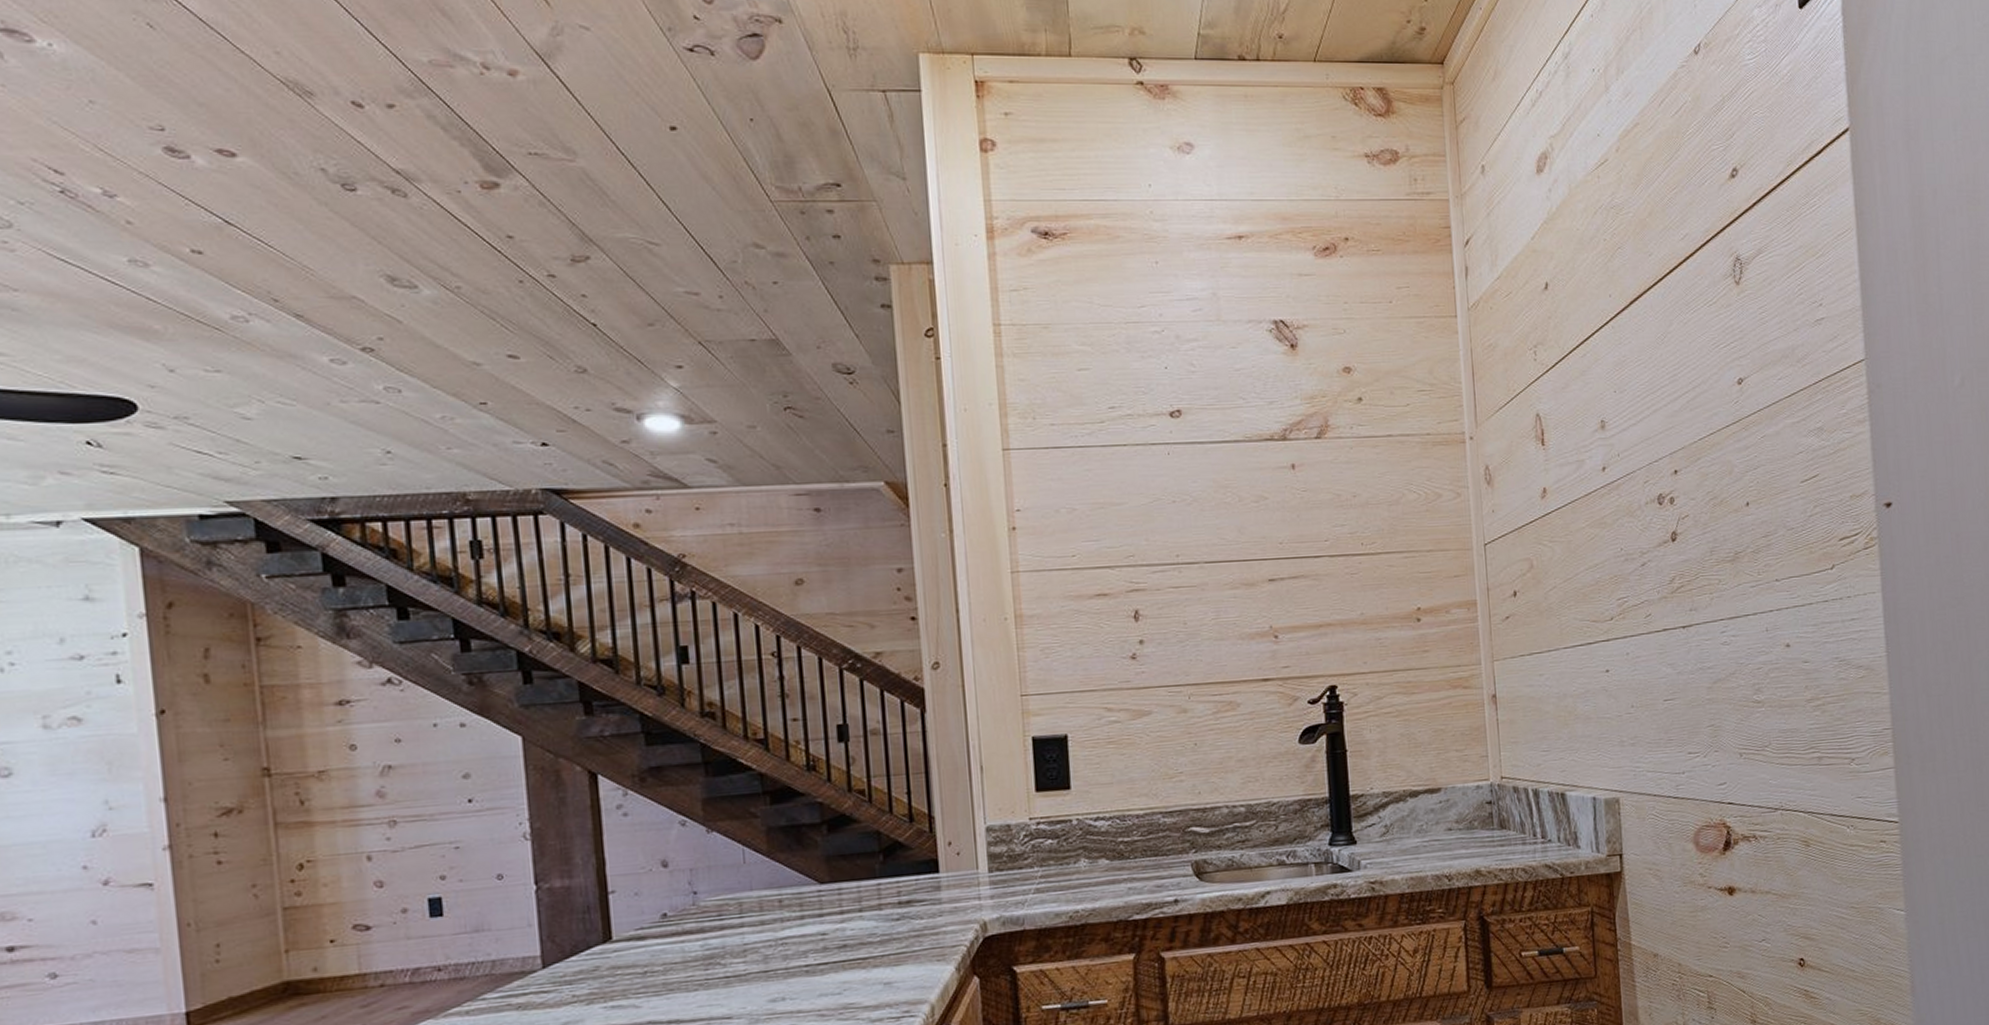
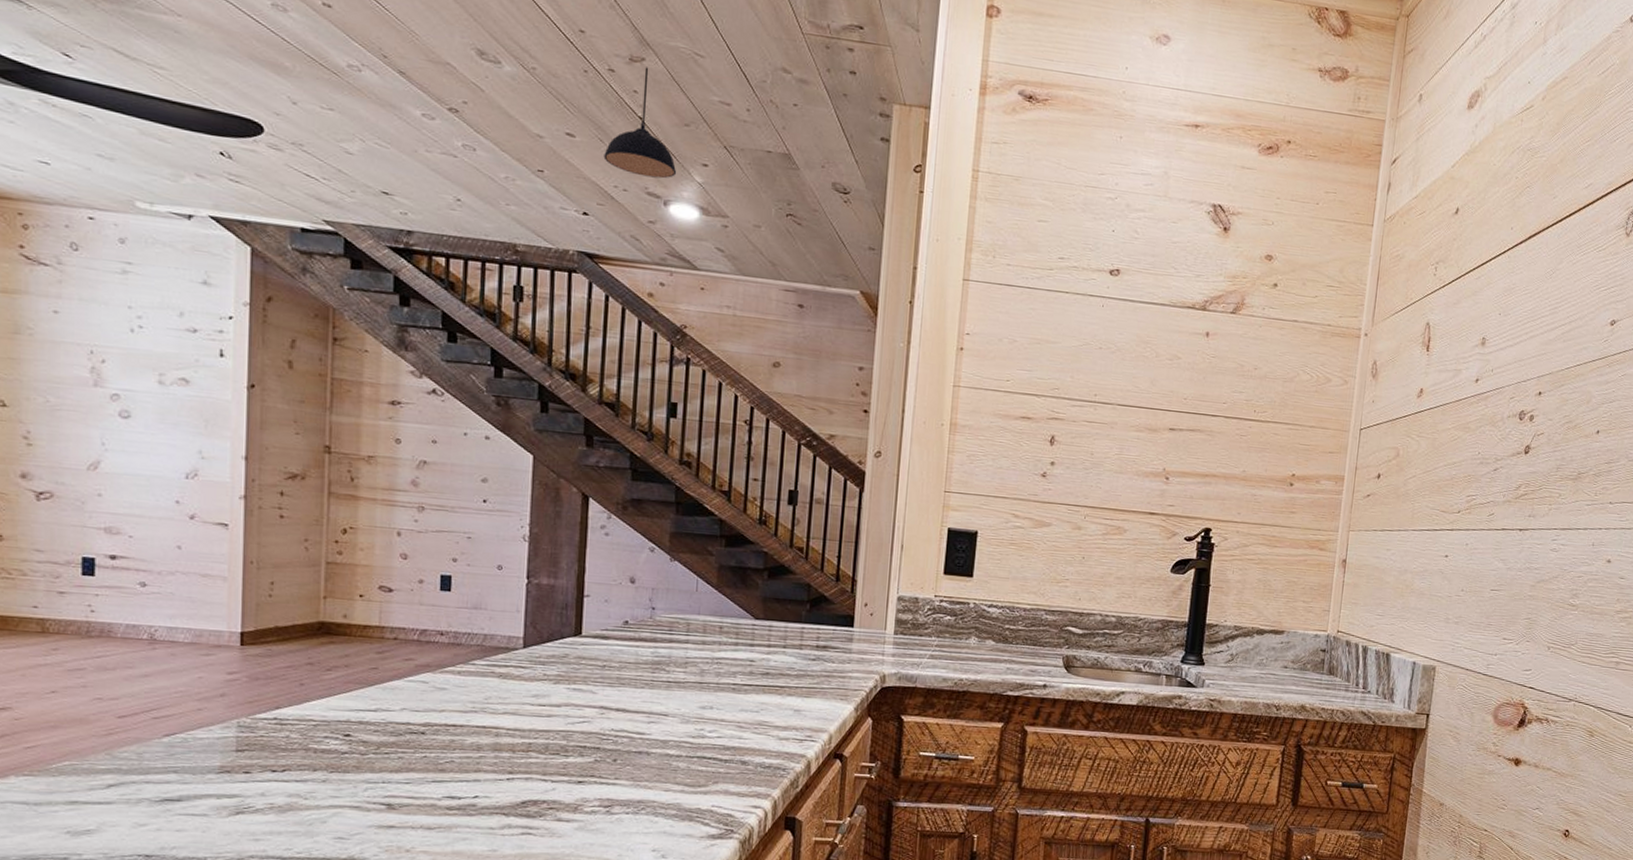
pendant light: none [556,266,647,391] -> present [603,67,677,179]

